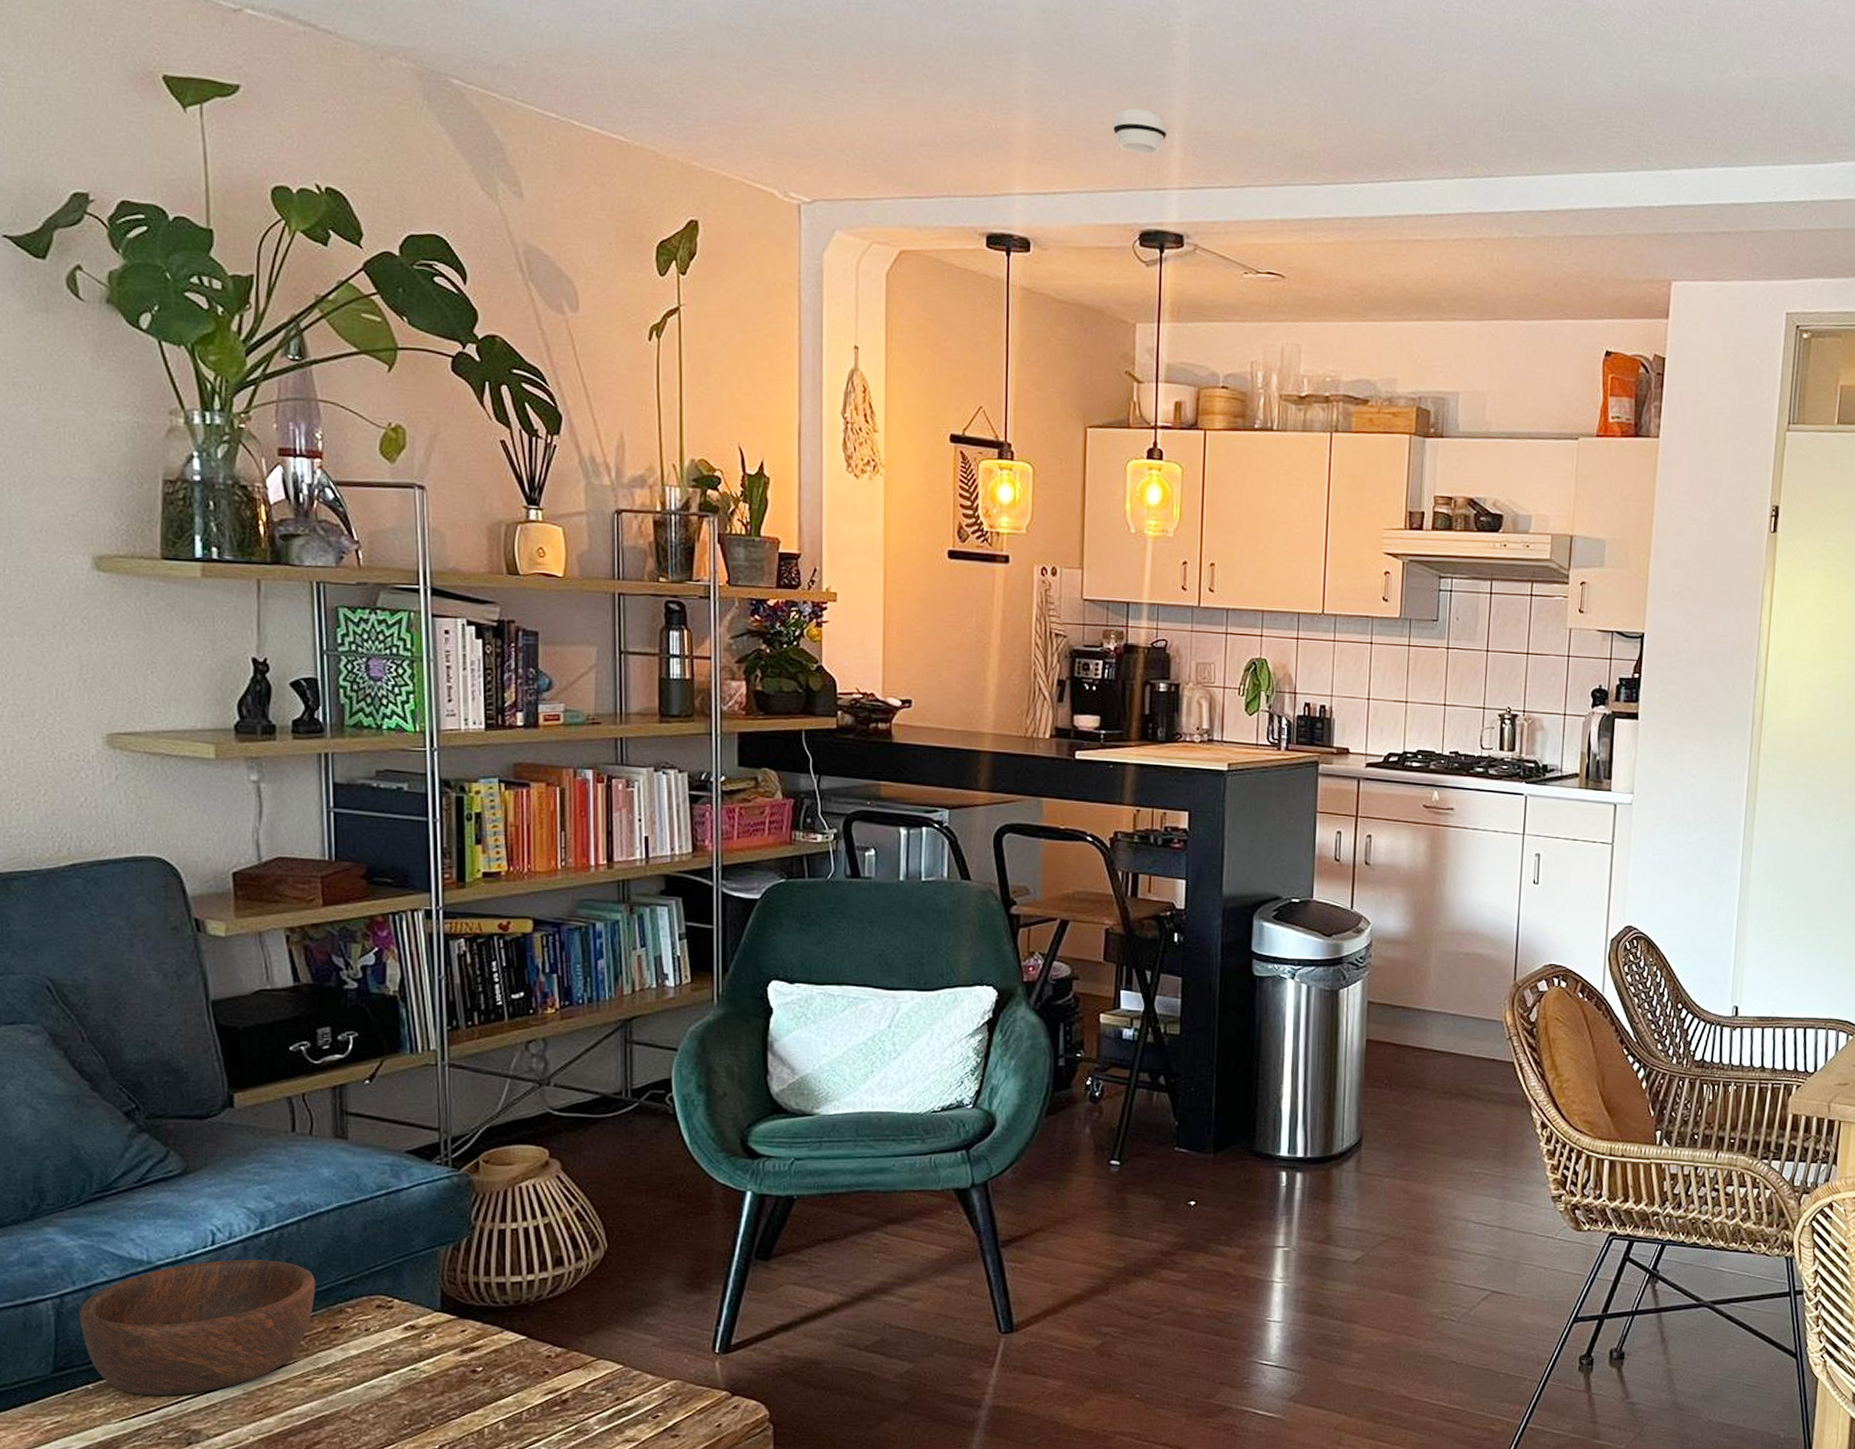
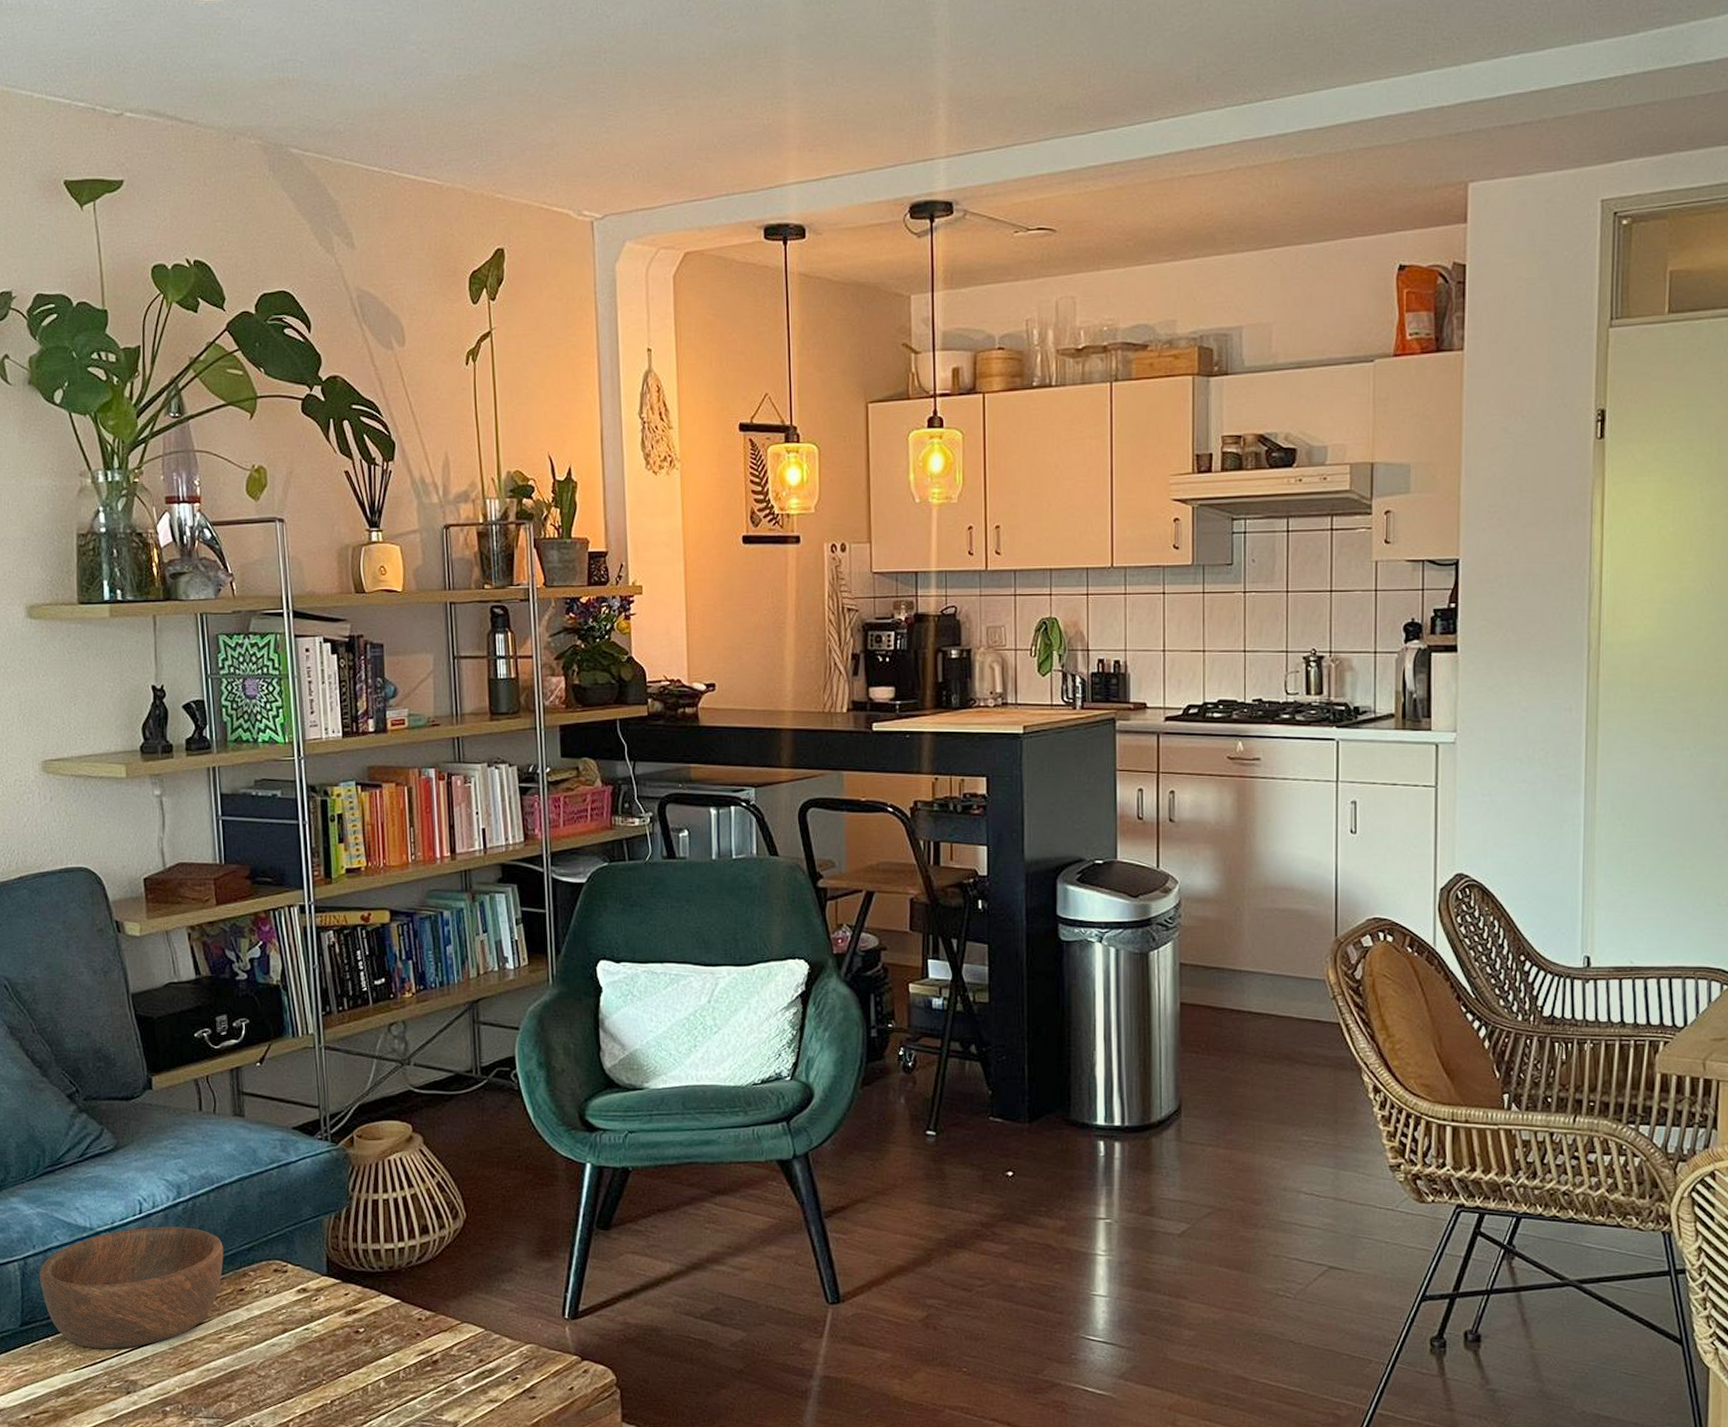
smoke detector: present [1112,108,1168,155] -> none [878,84,932,129]

